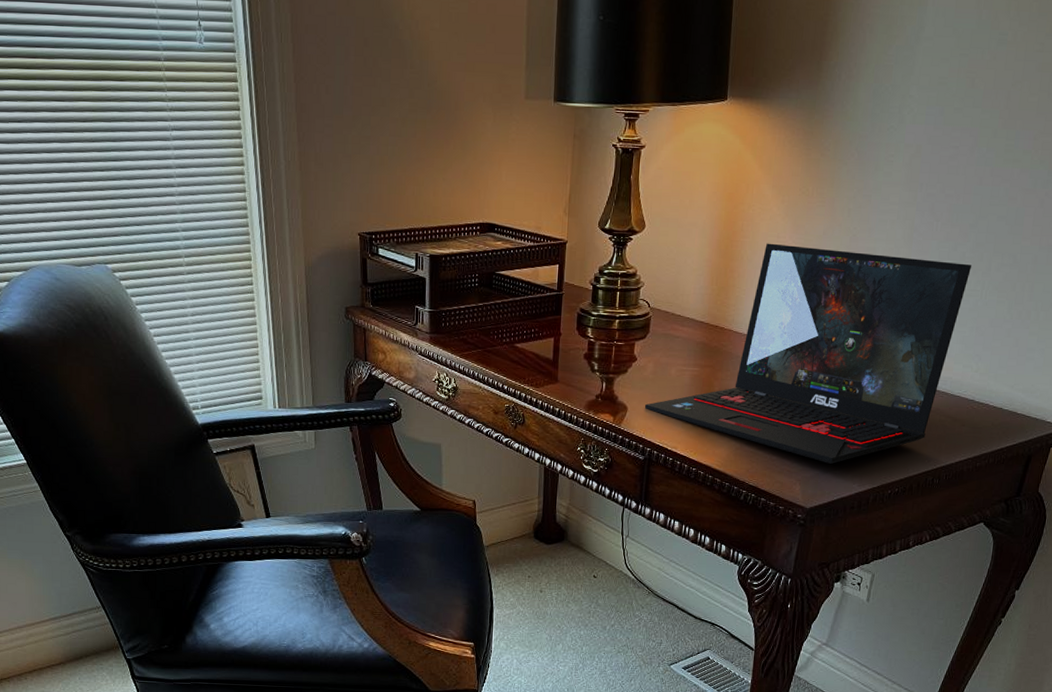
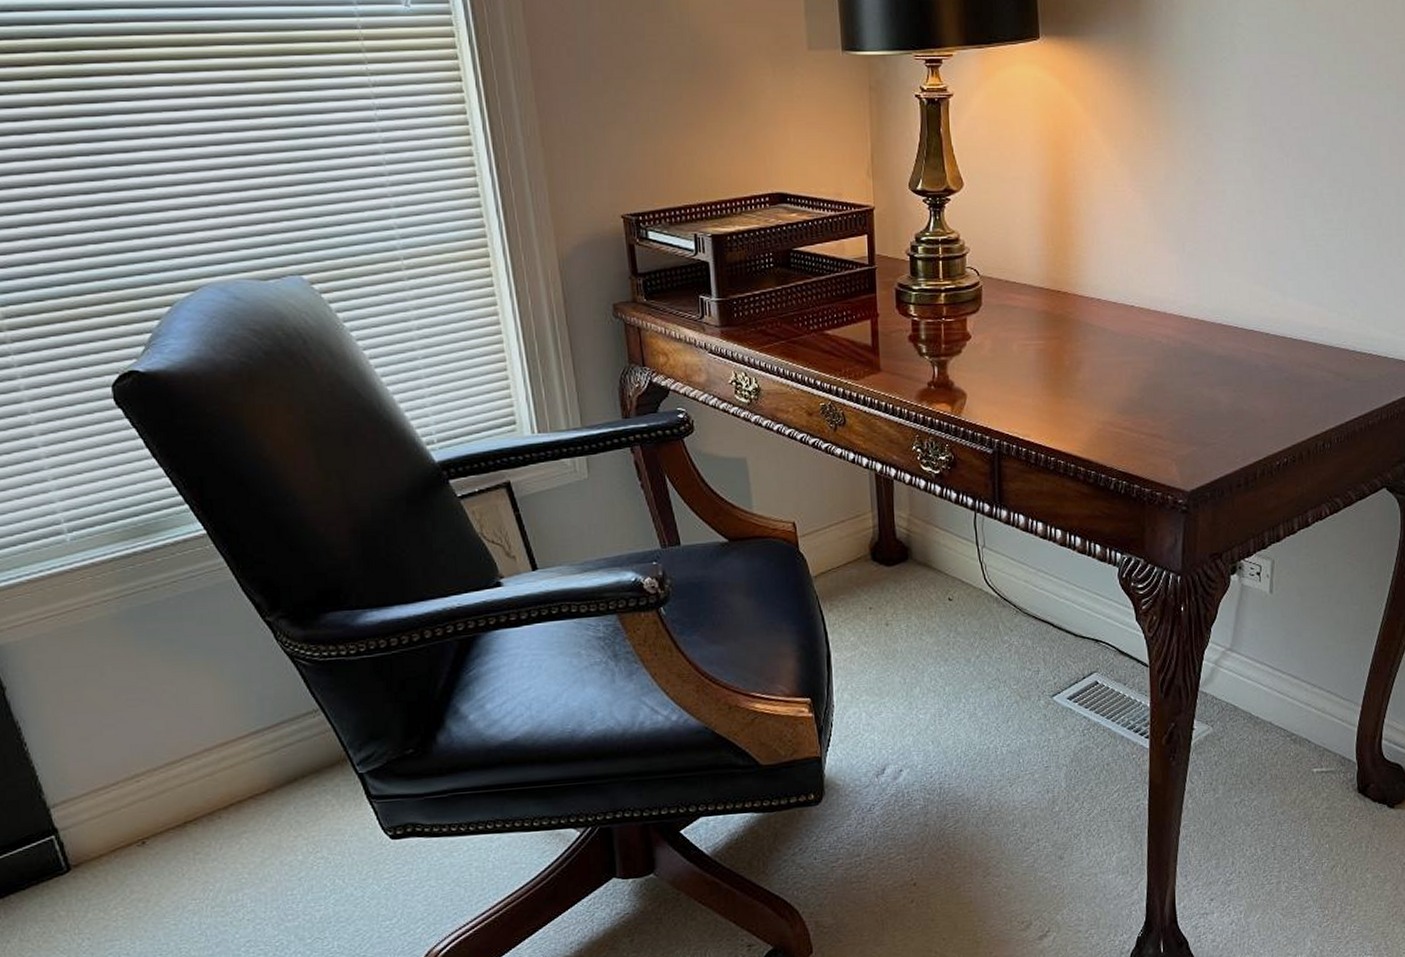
laptop: present [645,243,971,464] -> none [987,193,1331,438]

